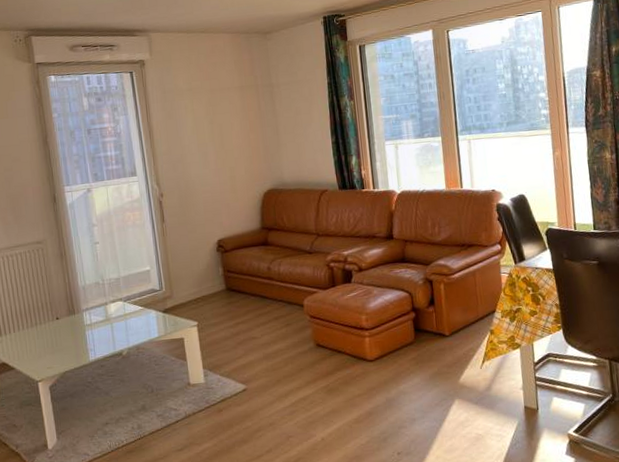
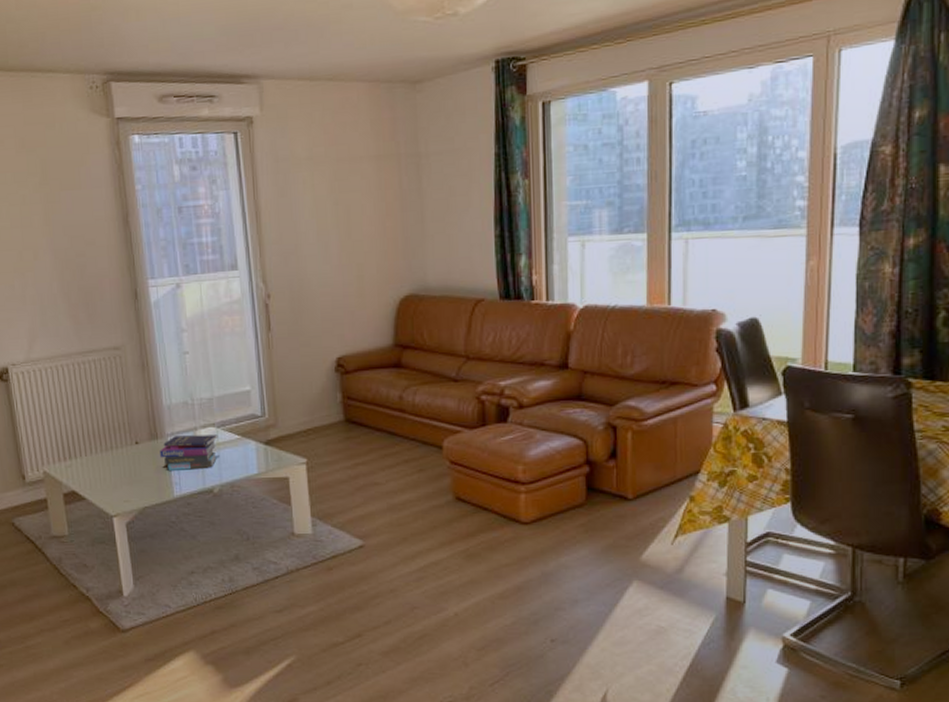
books: none [77,307,125,340] -> present [160,434,218,471]

